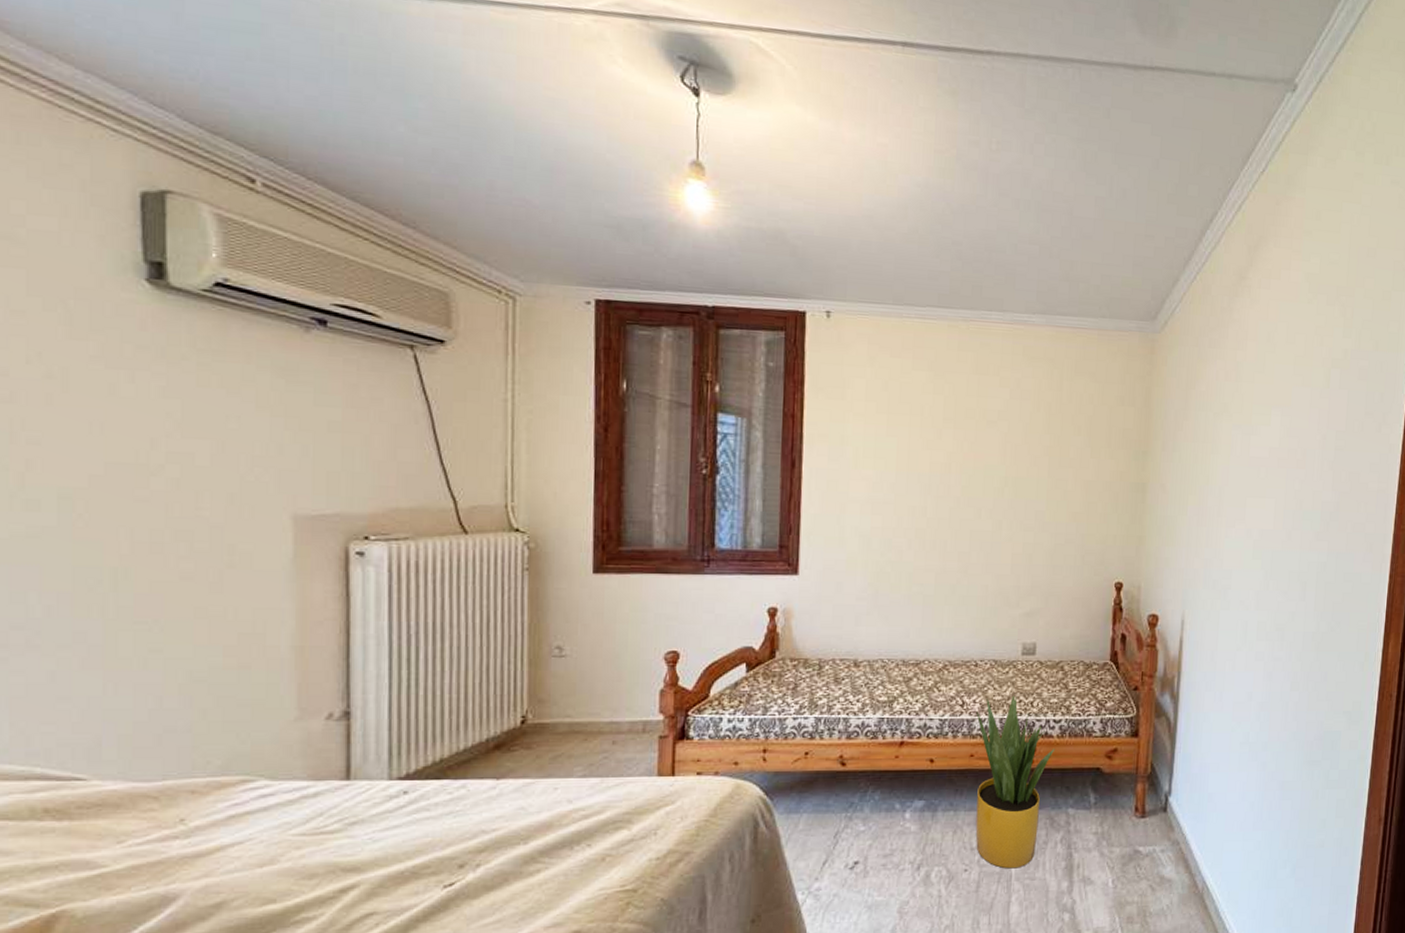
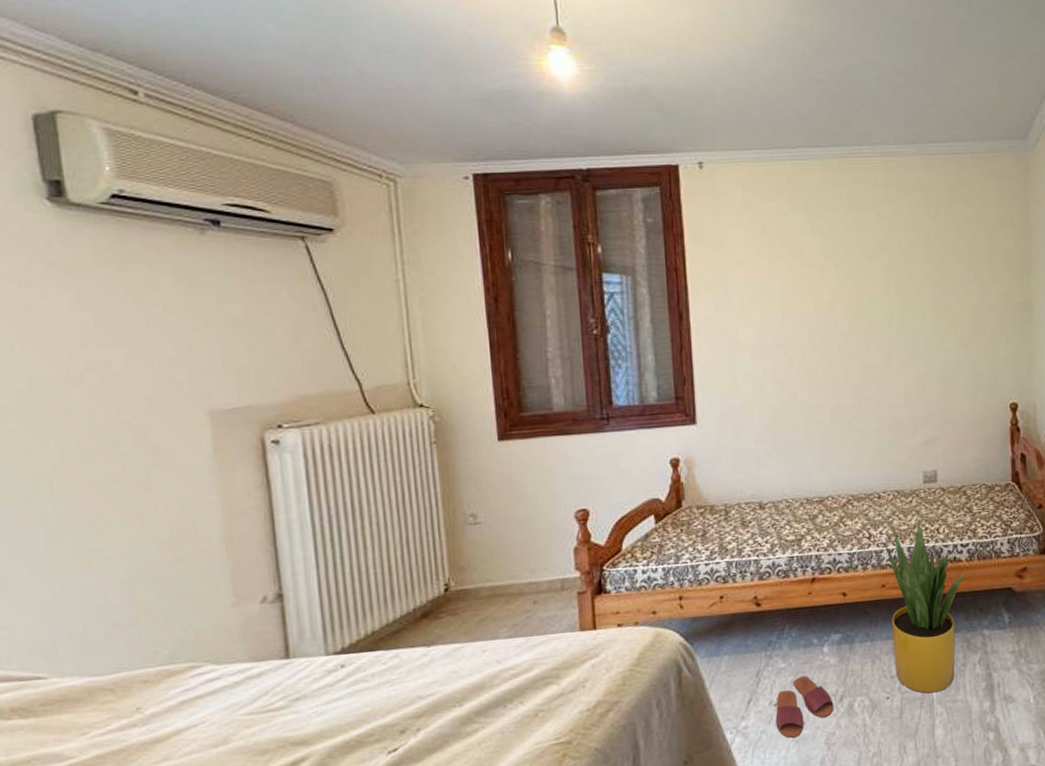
slippers: none [849,841,910,903] -> present [775,676,834,738]

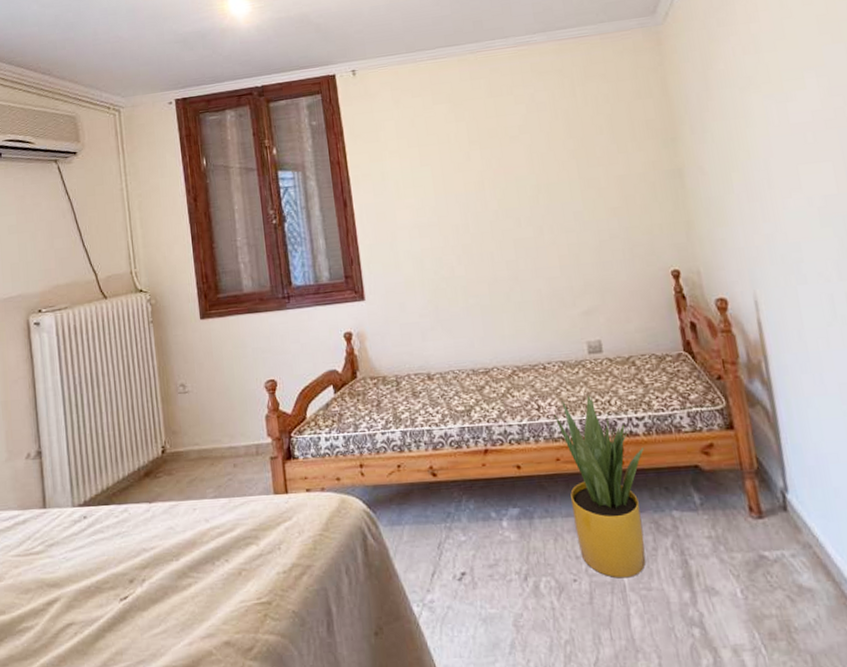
slippers: present [775,676,834,738] -> none [460,550,519,616]

